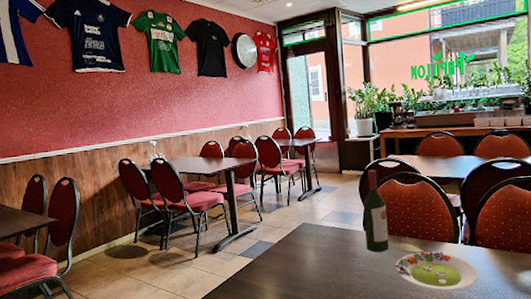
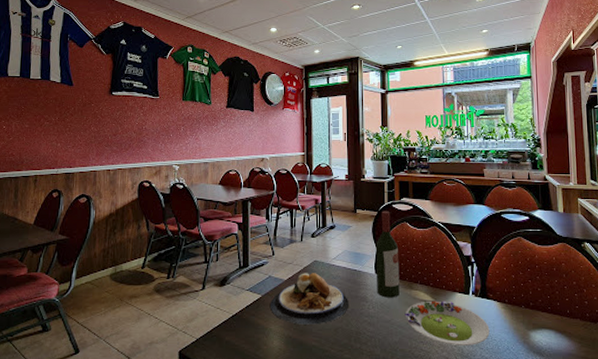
plate: none [263,234,339,283] -> present [271,273,348,325]

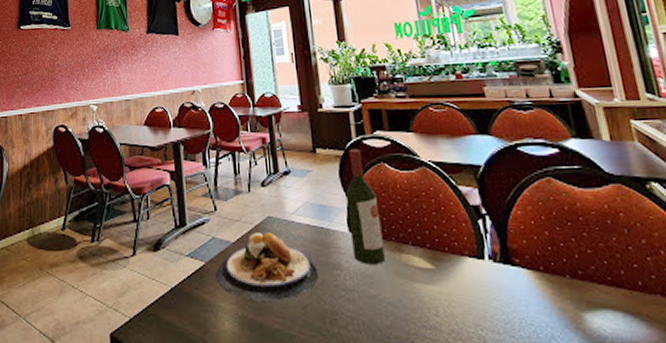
salad plate: present [405,300,490,345] -> none [395,268,523,332]

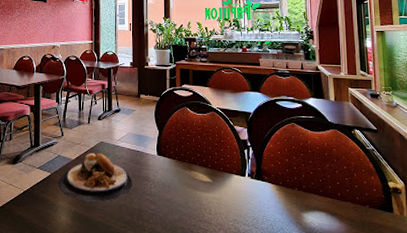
wine bottle: present [345,148,385,265] -> none [157,96,180,178]

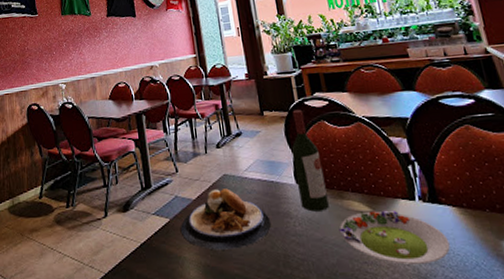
wine bottle: none [157,96,180,178] -> present [291,109,329,212]
salad plate: none [184,181,265,225] -> present [339,209,451,265]

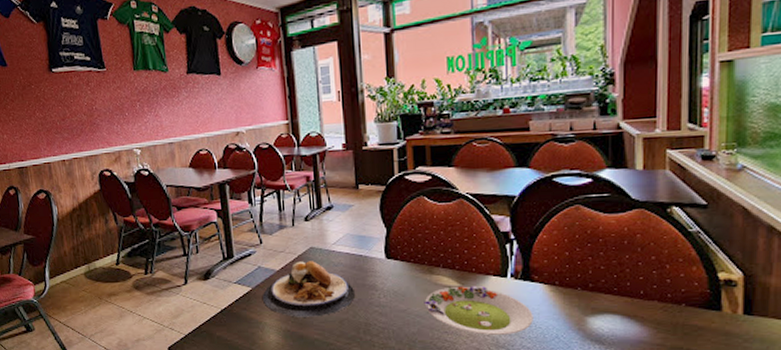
wine bottle: present [291,109,329,212] -> none [384,184,417,285]

